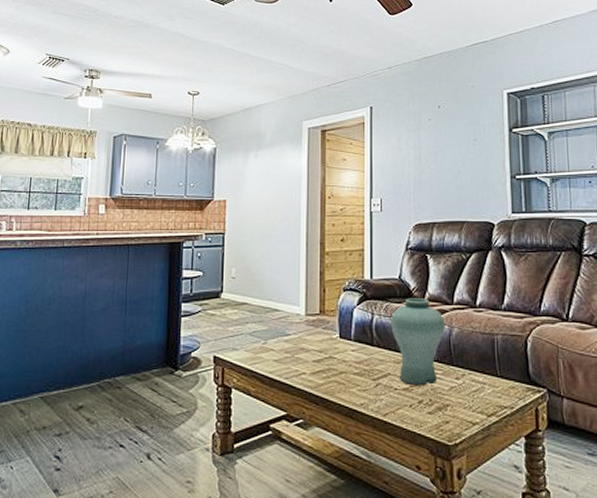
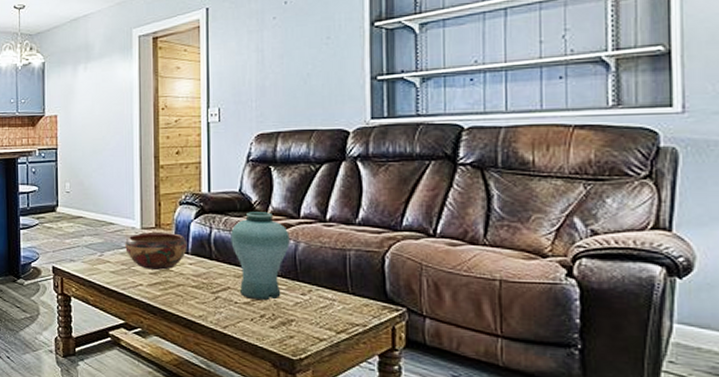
decorative bowl: none [289,319,350,357] -> present [125,232,187,270]

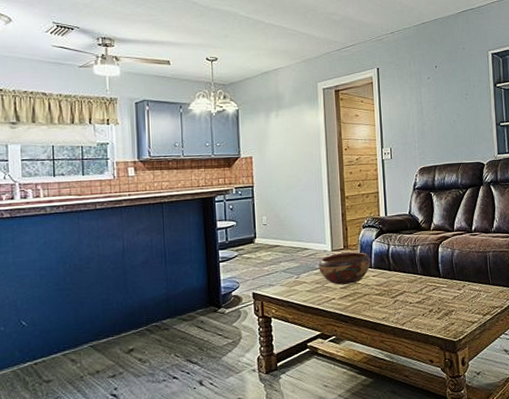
vase: present [231,212,290,301] -> none [404,228,448,298]

